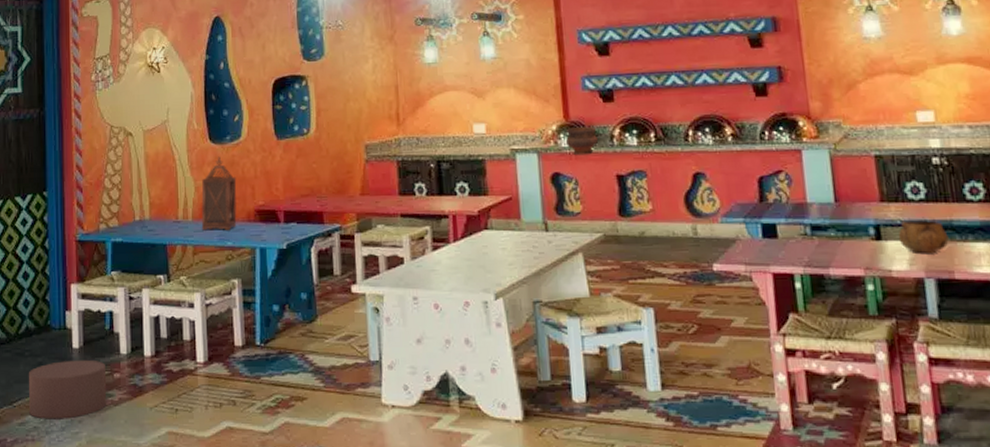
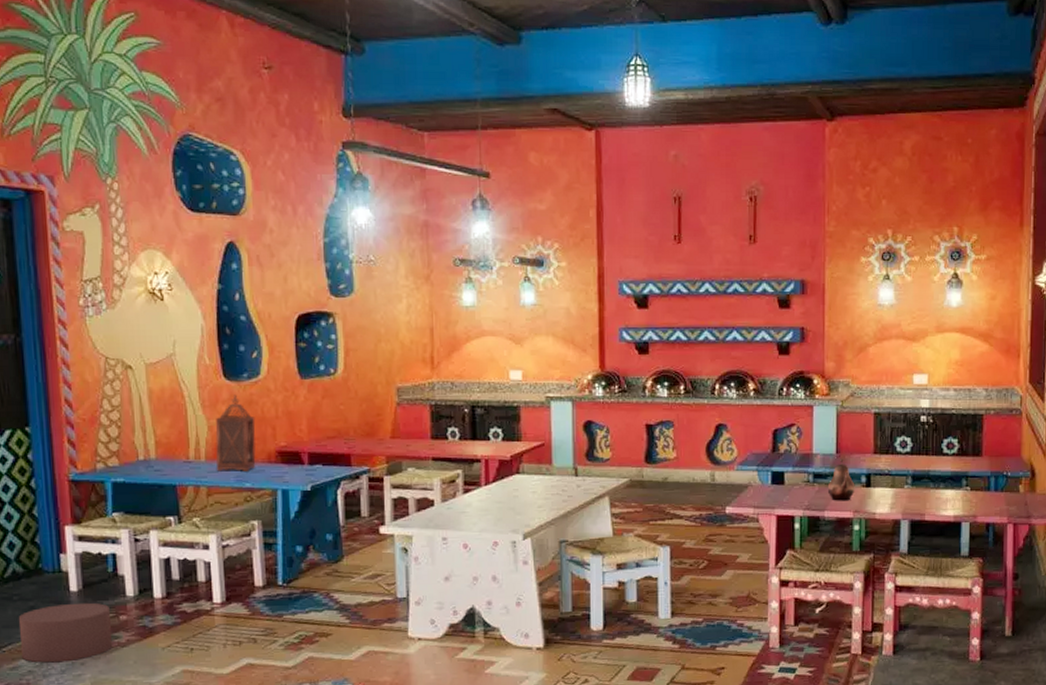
ceramic pot: present [565,126,599,156] -> none [599,376,632,405]
teapot: none [829,208,864,257] -> present [827,458,855,501]
decorative bowl: present [898,220,949,255] -> none [884,470,924,500]

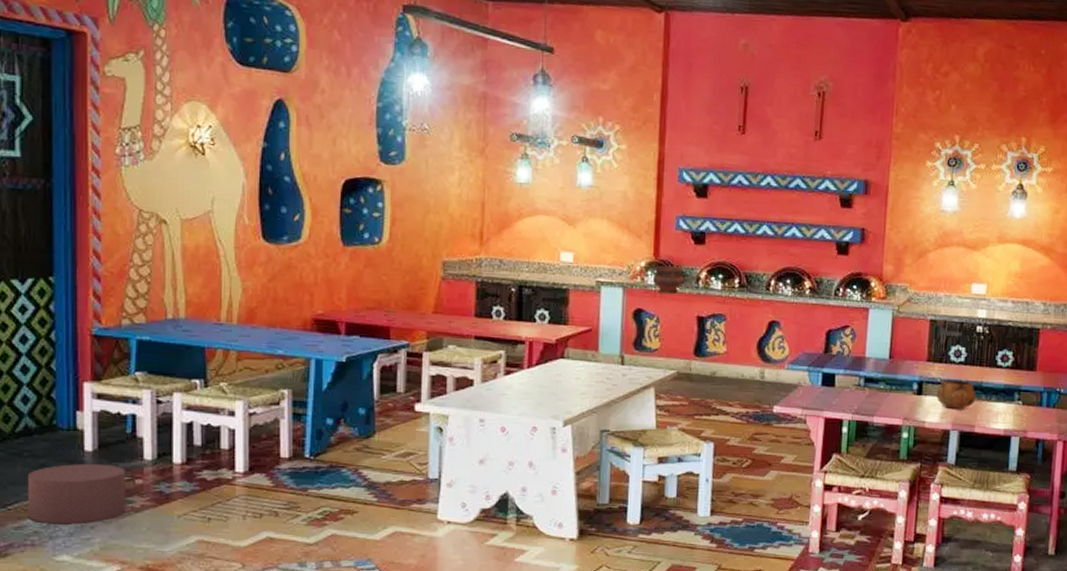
lantern: present [215,394,256,472] -> none [248,257,293,338]
ceramic pot: none [599,376,632,405] -> present [652,265,685,295]
teapot: present [827,458,855,501] -> none [878,364,907,408]
decorative bowl: none [884,470,924,500] -> present [936,379,977,410]

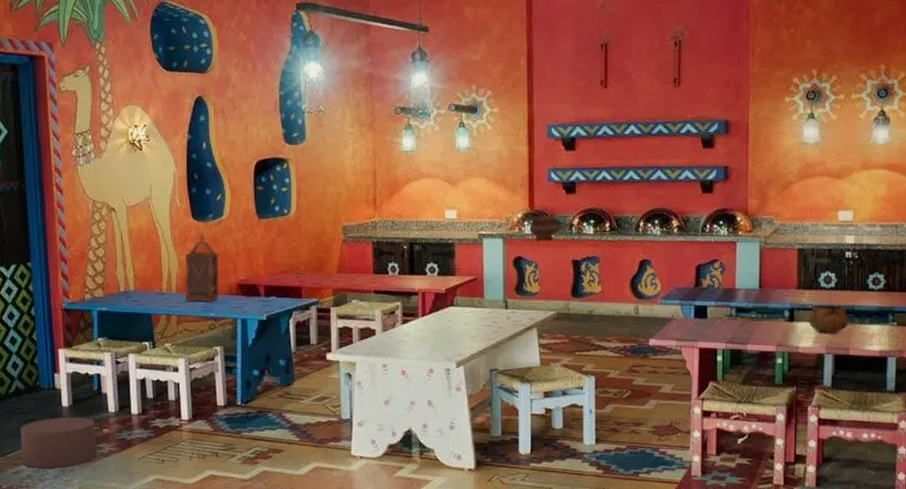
lantern: none [248,257,293,338] -> present [184,233,219,302]

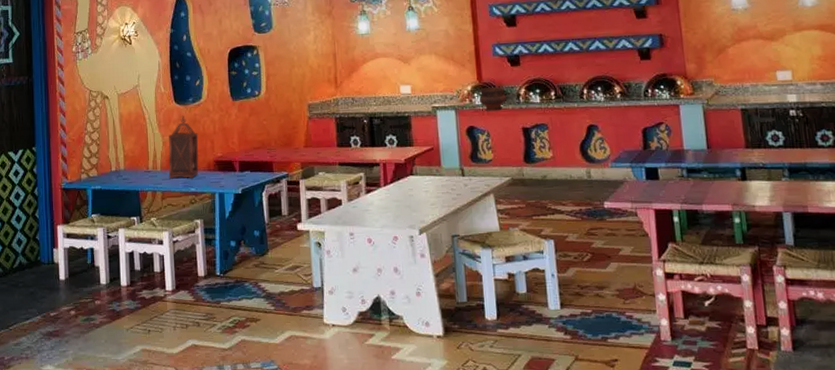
pouf: present [20,417,96,469] -> none [22,289,89,340]
decorative bowl: present [808,305,849,334] -> none [760,163,803,192]

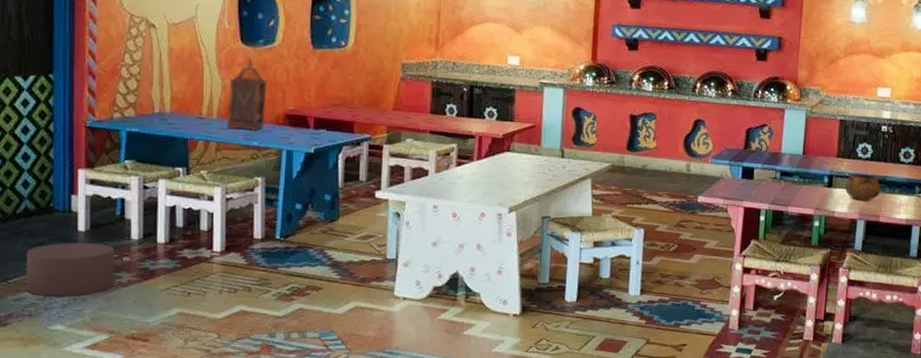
pouf: none [22,289,89,340] -> present [26,242,114,297]
ceramic pot: present [479,86,507,112] -> none [590,69,620,95]
decorative bowl: none [760,163,803,192] -> present [844,173,881,202]

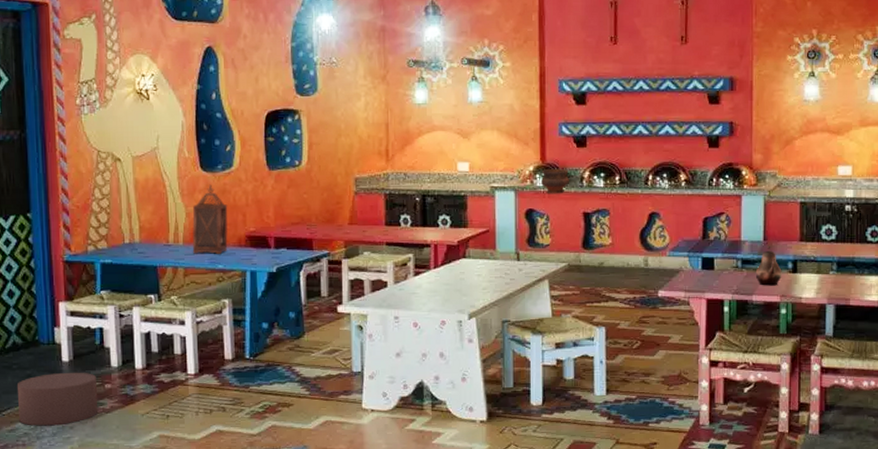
ceramic pot: none [590,69,620,95] -> present [540,168,570,194]
teapot: none [792,159,818,199] -> present [755,245,782,286]
decorative bowl: present [844,173,881,202] -> none [810,257,849,285]

